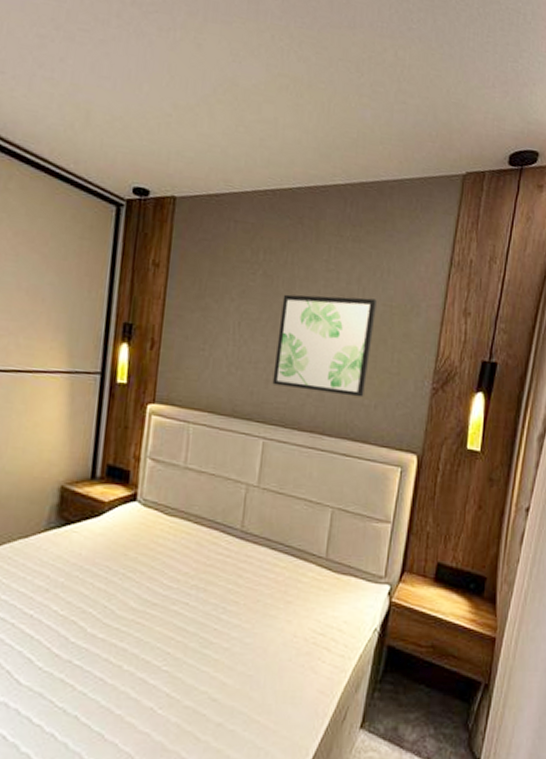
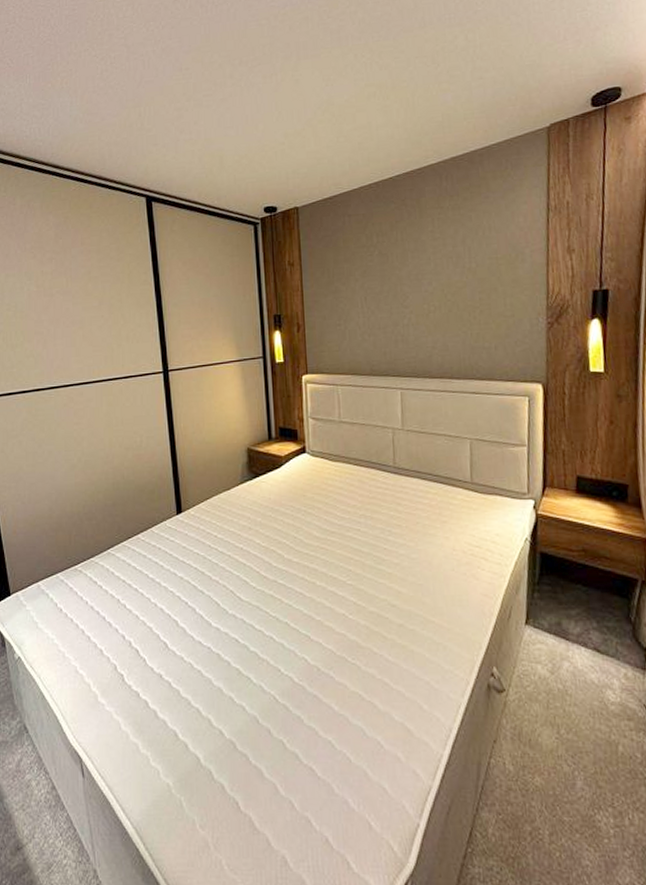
wall art: present [272,294,377,398] -> none [398,255,484,344]

